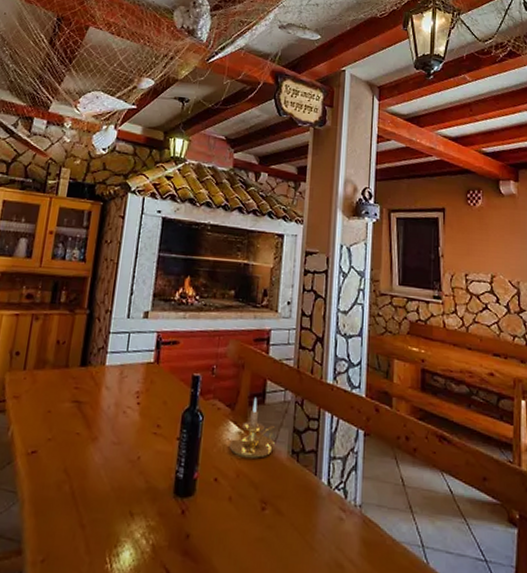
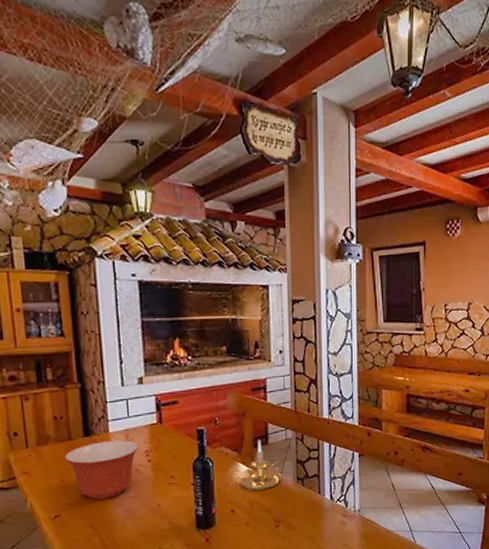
mixing bowl: none [56,374,131,440] -> present [64,440,139,500]

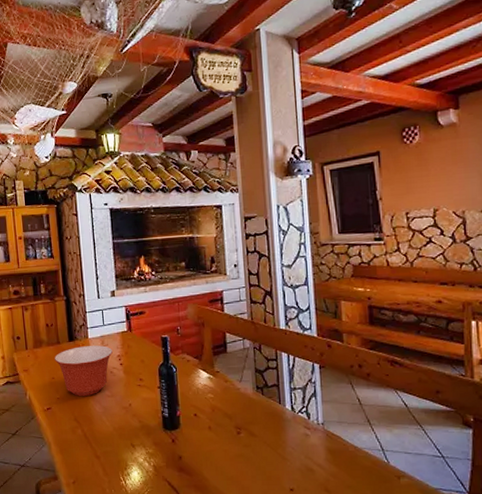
candle holder: present [240,439,281,491] -> none [201,348,241,397]

